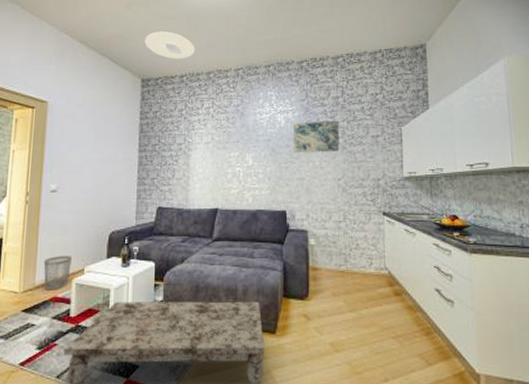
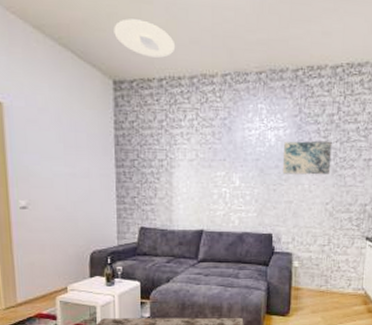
wastebasket: present [43,256,72,290] -> none [23,275,53,307]

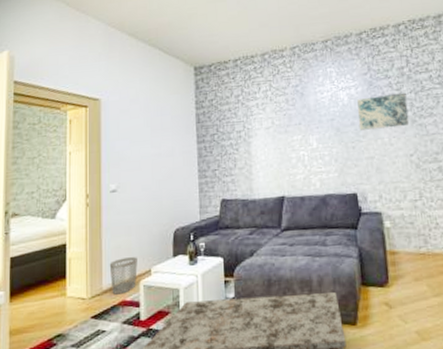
wastebasket: none [23,275,53,307] -> present [109,257,138,295]
ceiling light: present [114,19,176,58] -> none [194,15,248,43]

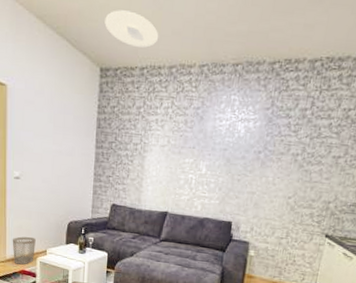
ceiling light: none [194,15,248,43] -> present [105,10,159,48]
wall art: present [357,92,409,130] -> none [248,134,302,169]

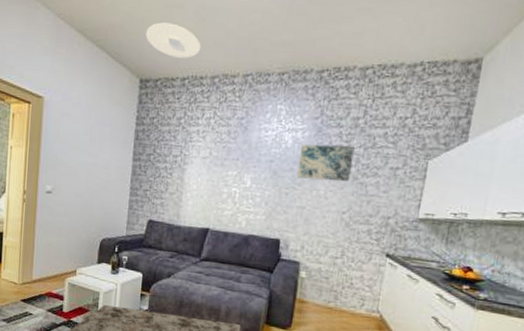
wastebasket: present [12,236,36,265] -> none [39,255,65,287]
wall art: none [248,134,302,169] -> present [296,144,355,182]

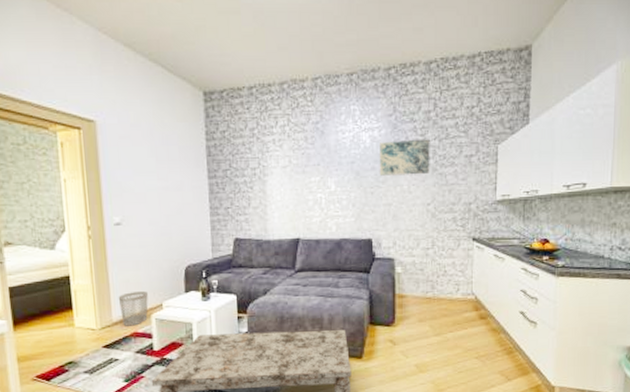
wastebasket: none [39,255,65,287] -> present [118,291,148,326]
ceiling light: present [146,22,201,58] -> none [202,30,265,66]

